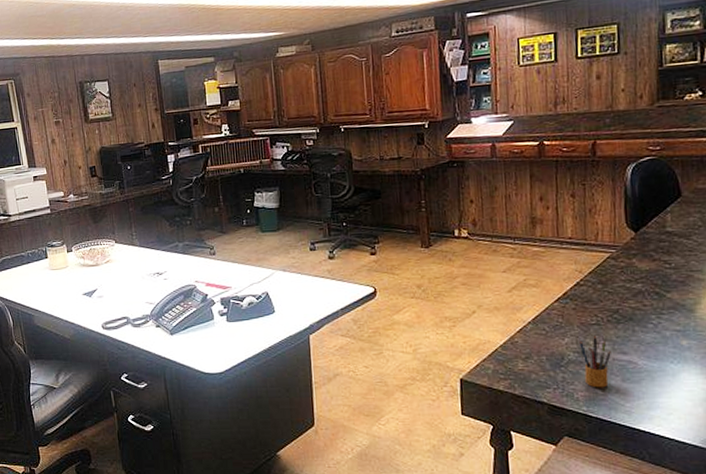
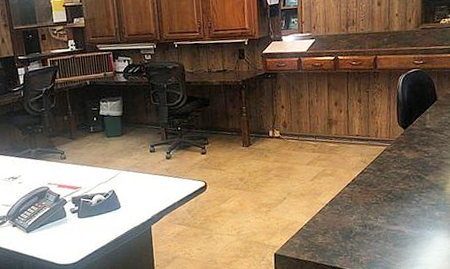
pencil box: present [579,334,611,388] -> none [363,211,386,253]

